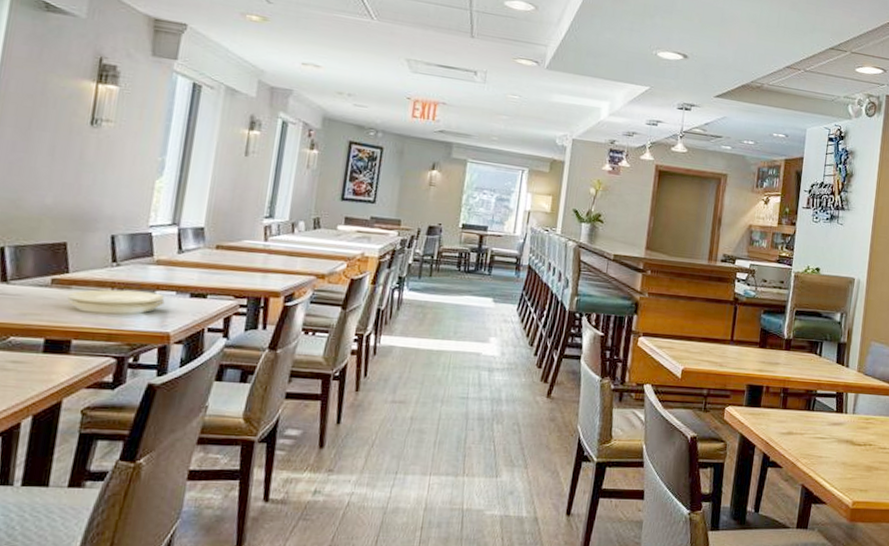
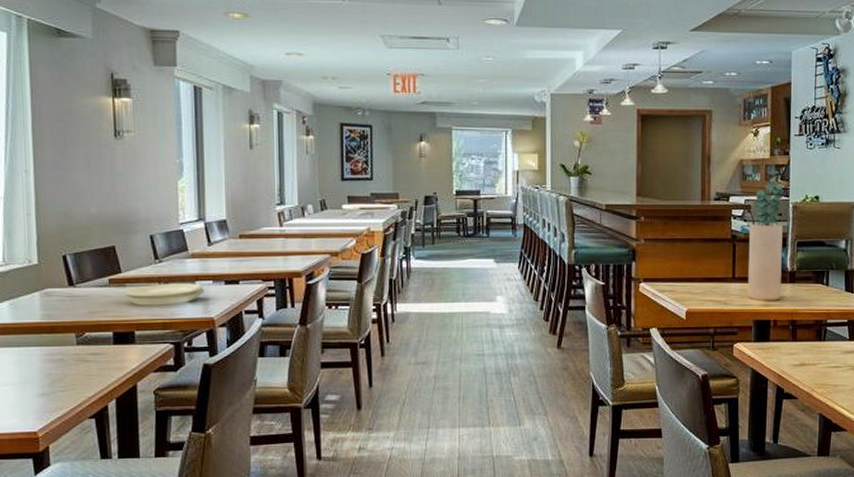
vase: none [743,240,788,367] -> present [747,172,784,301]

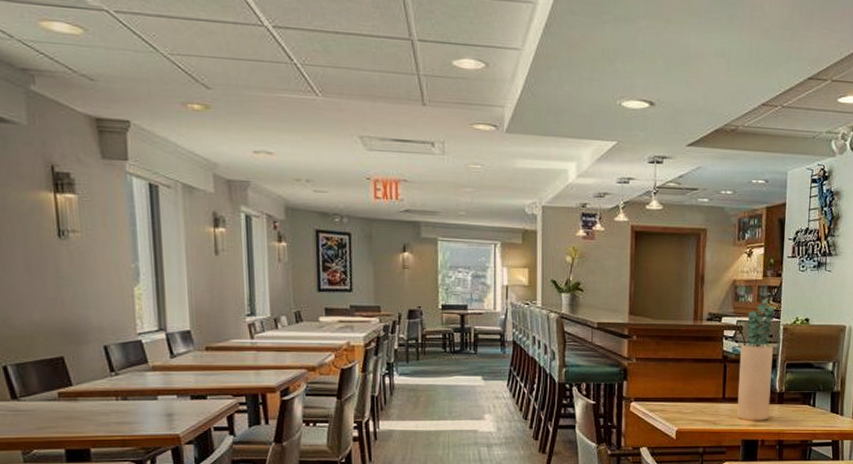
plate: present [123,283,205,306] -> none [75,398,168,422]

